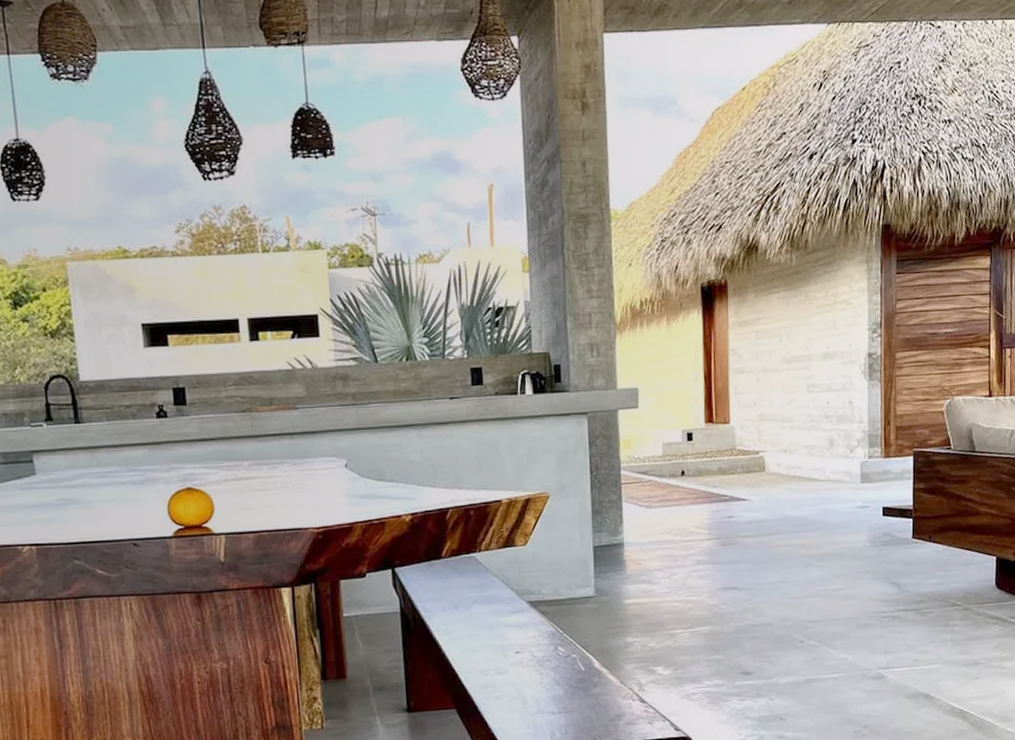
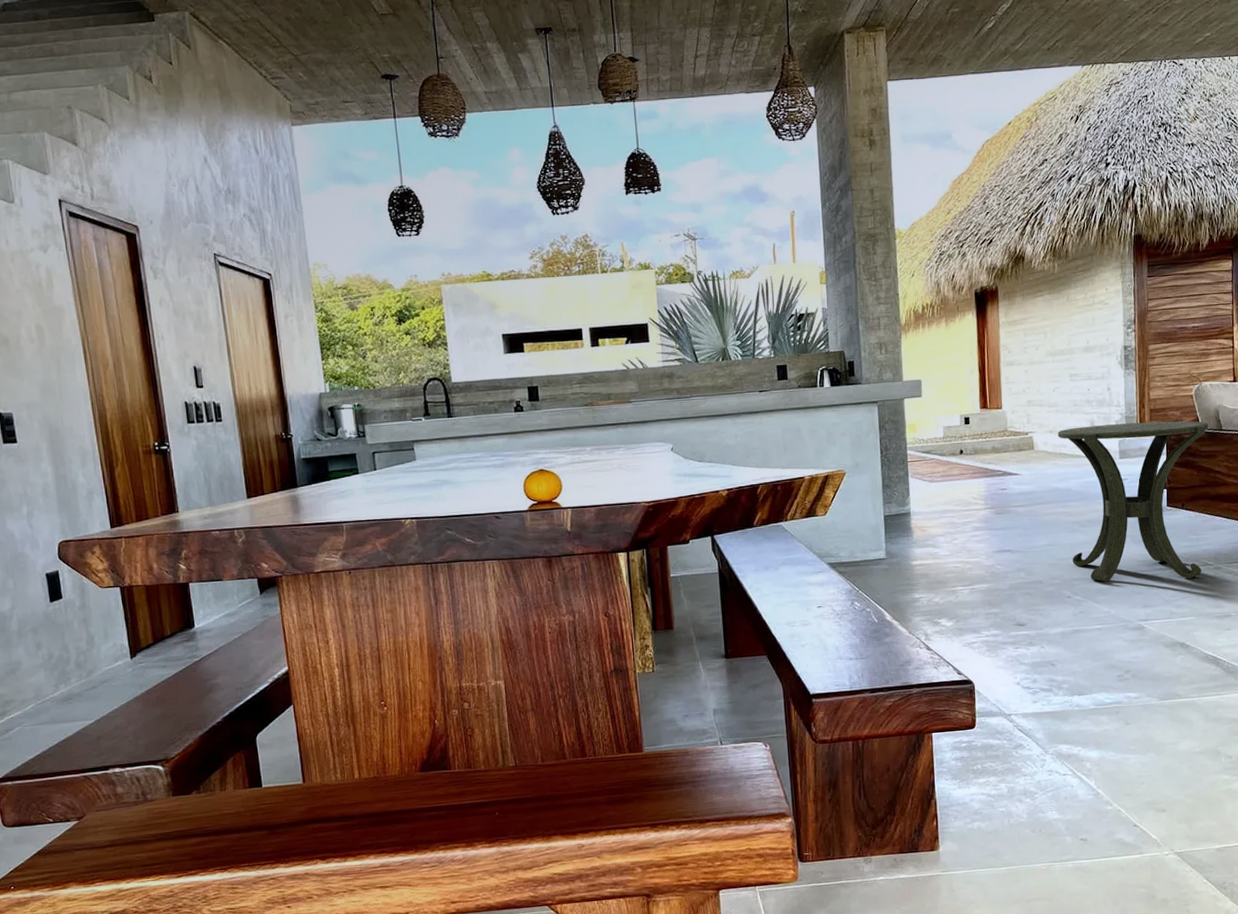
side table: none [792,440,960,625] -> present [1057,421,1208,582]

